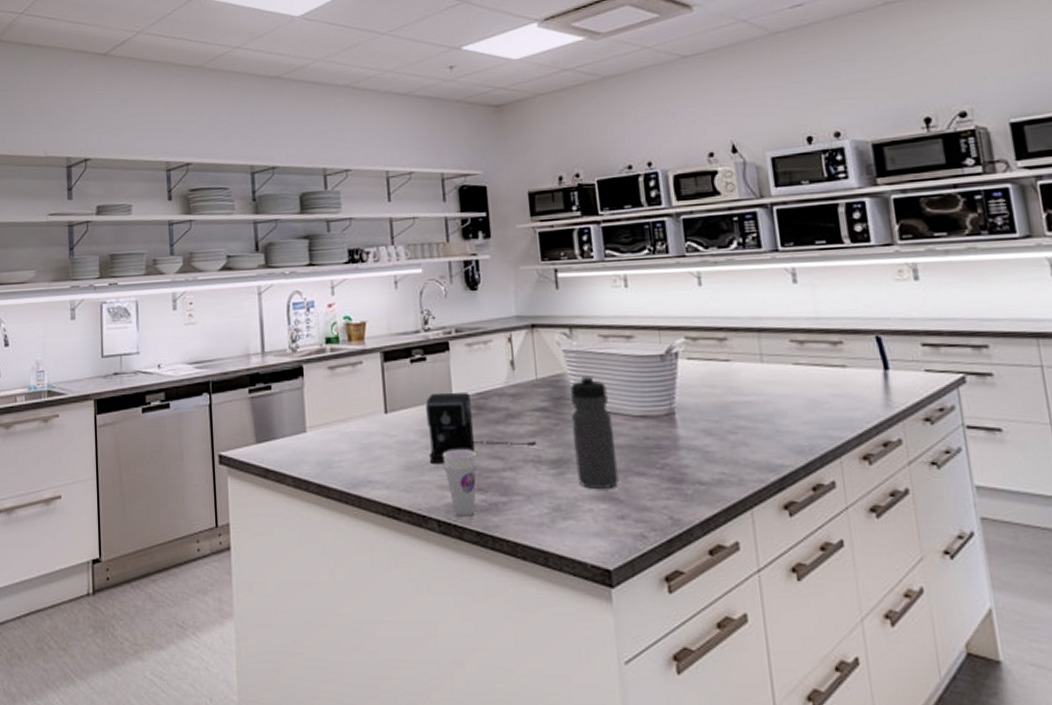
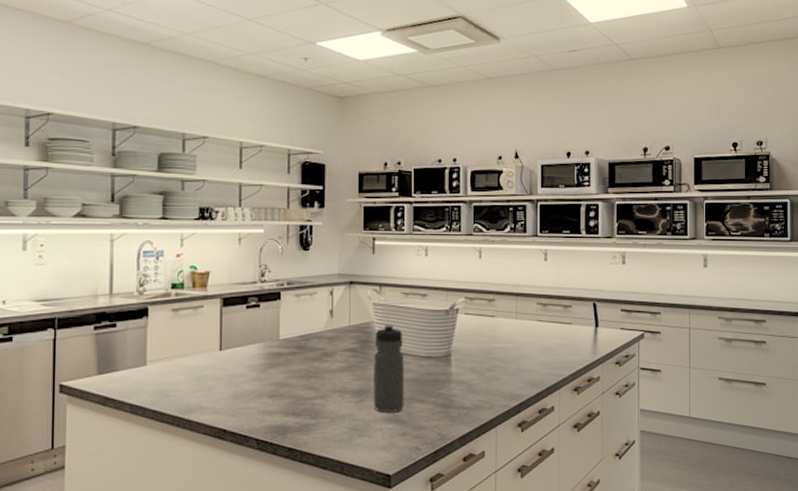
coffee maker: present [426,392,537,465] -> none [255,334,345,394]
cup: present [442,448,477,517] -> none [266,380,295,436]

